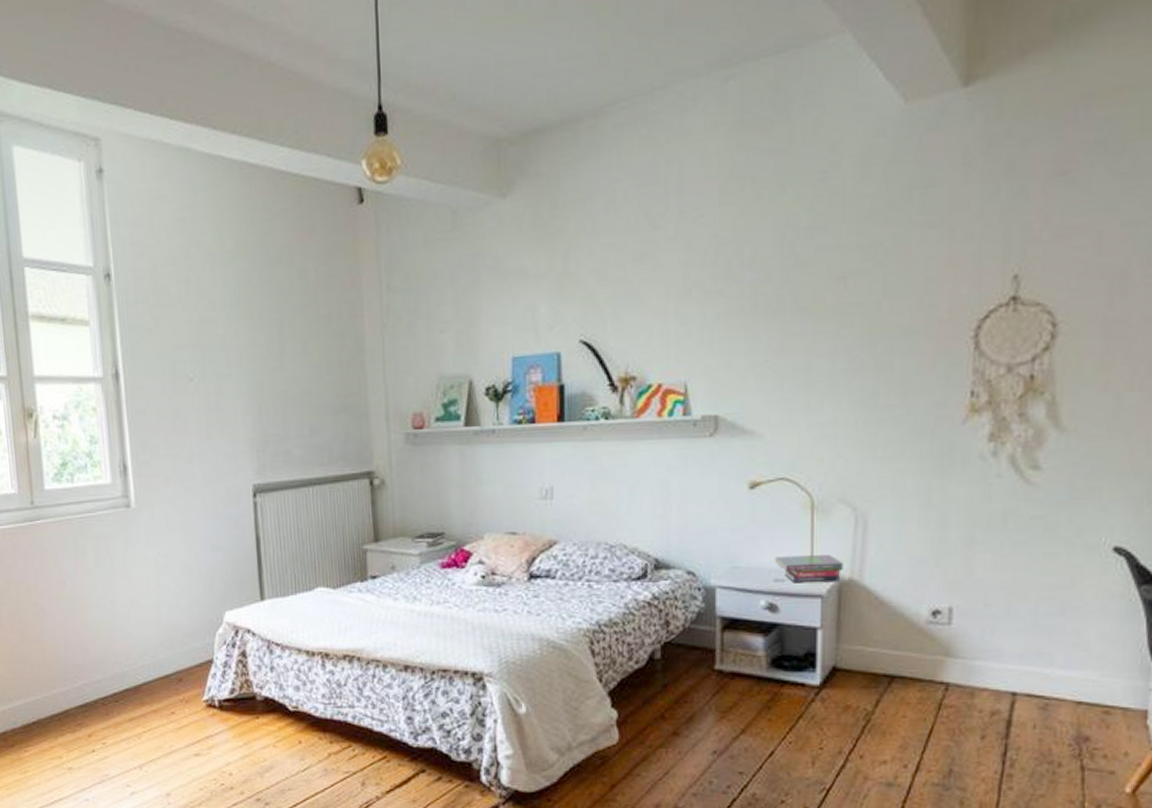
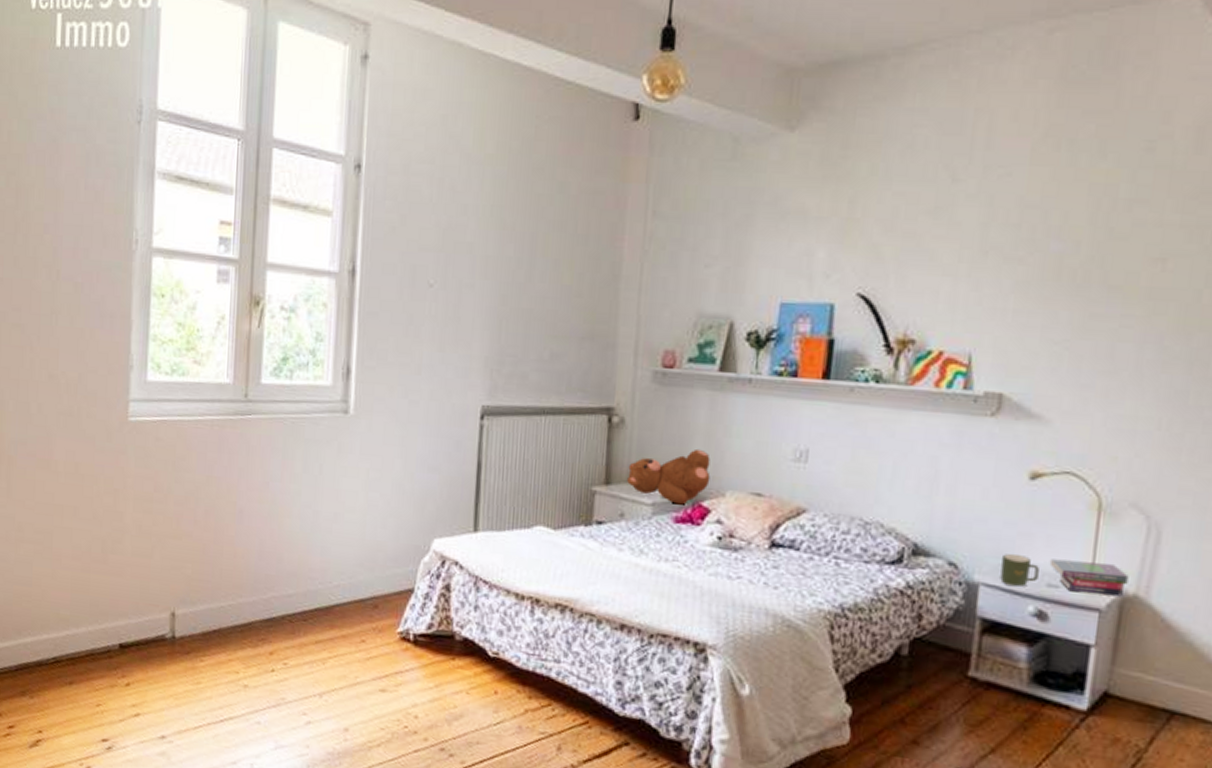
teddy bear: none [394,499,469,552] -> present [627,448,711,505]
mug: none [733,557,766,586] -> present [1000,554,1039,588]

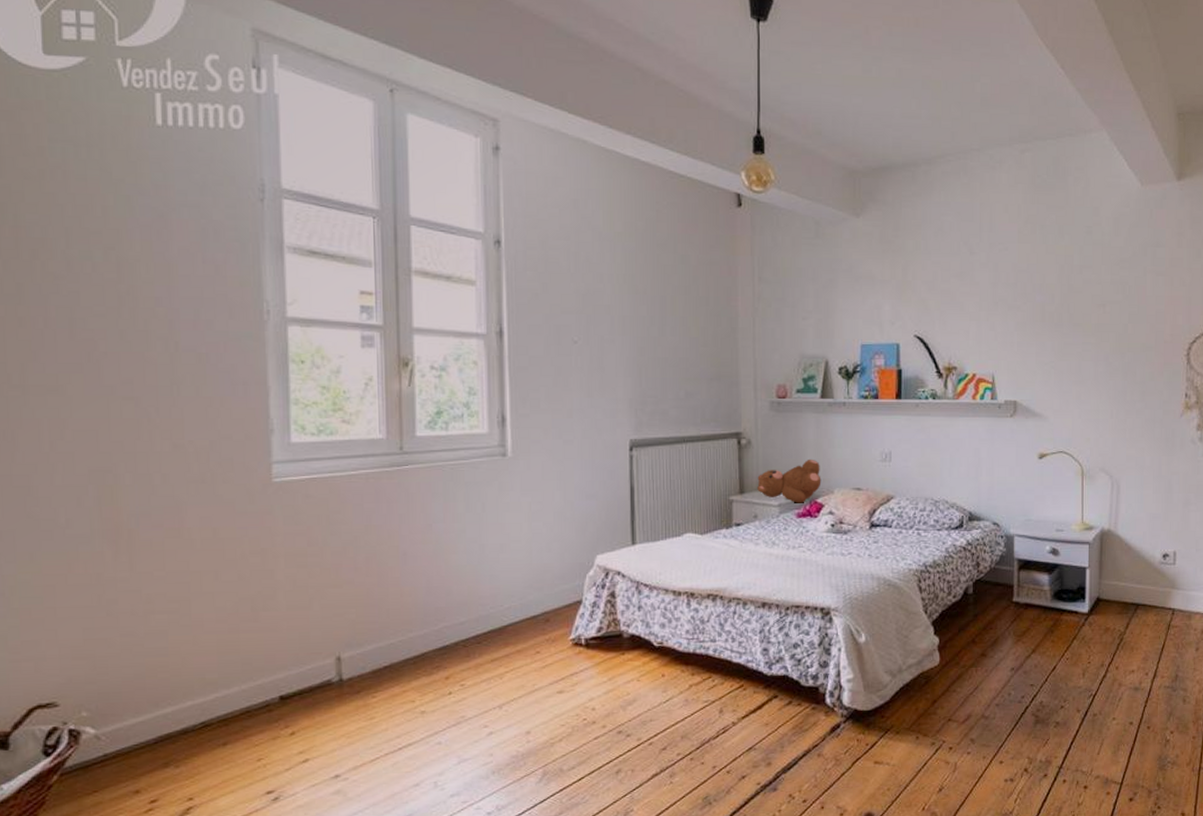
mug: present [1000,554,1039,588] -> none [1027,512,1050,535]
books: present [1049,559,1129,597] -> none [1056,510,1104,533]

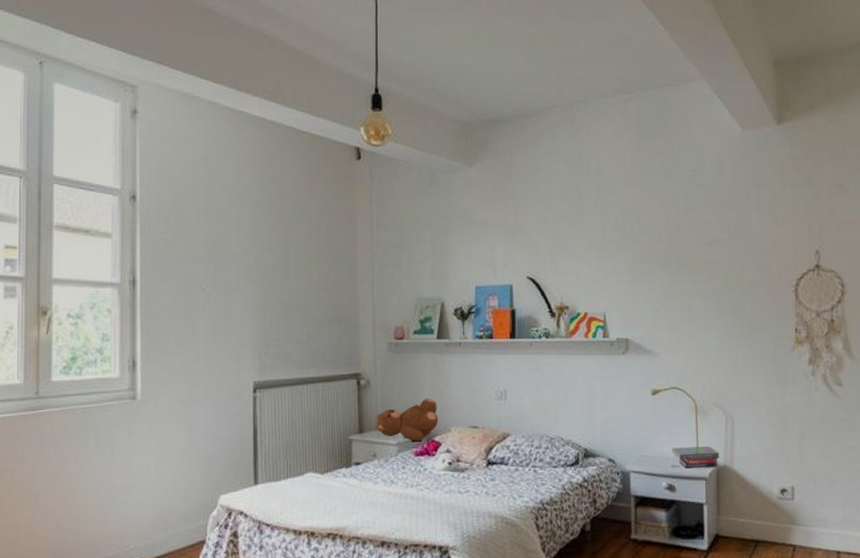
books: none [1056,510,1104,533] -> present [671,445,719,469]

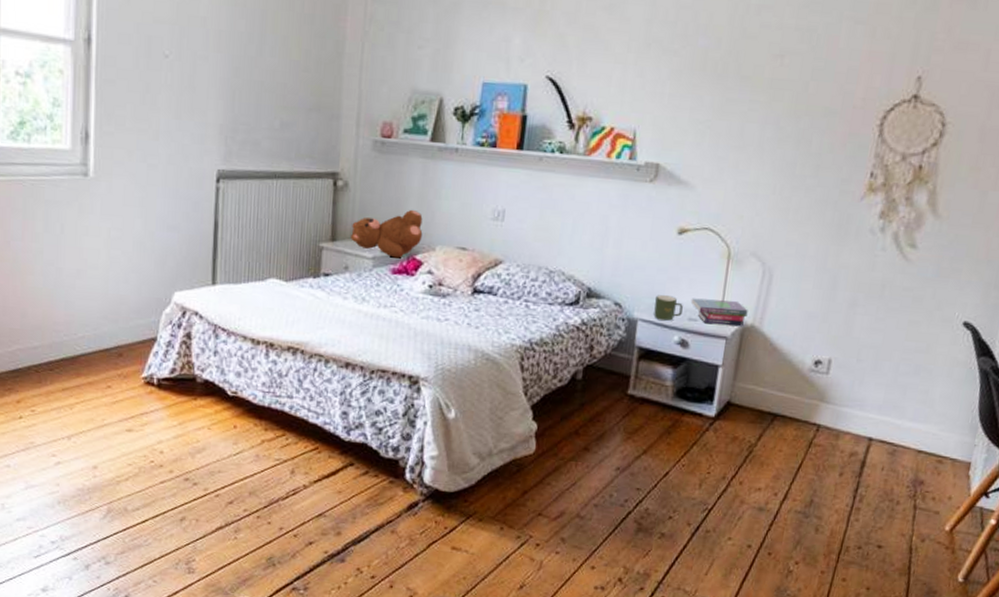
mug: none [642,448,666,471] -> present [653,295,683,322]

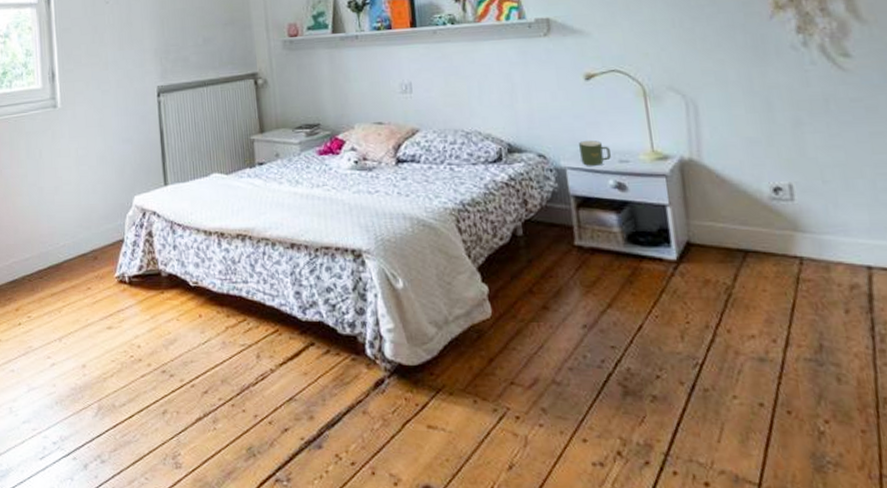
teddy bear: present [351,209,423,258] -> none [276,94,341,141]
books: present [690,298,748,327] -> none [616,136,682,164]

